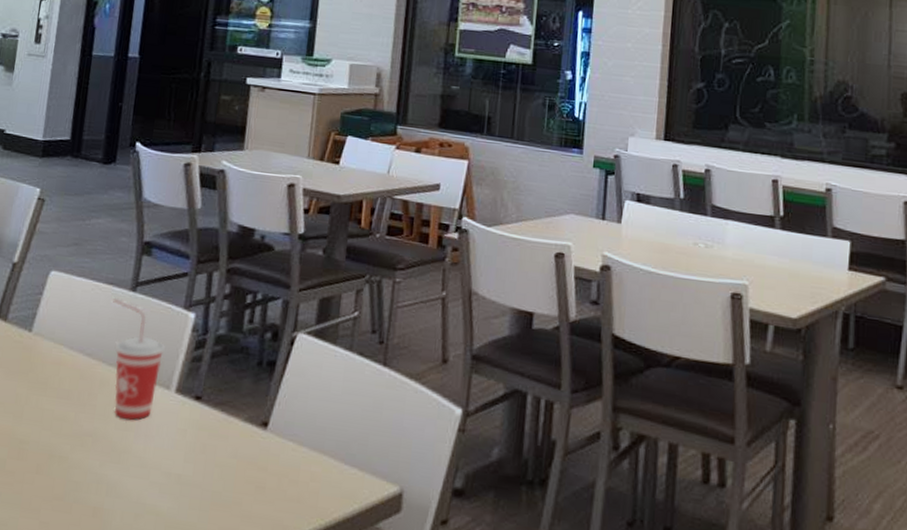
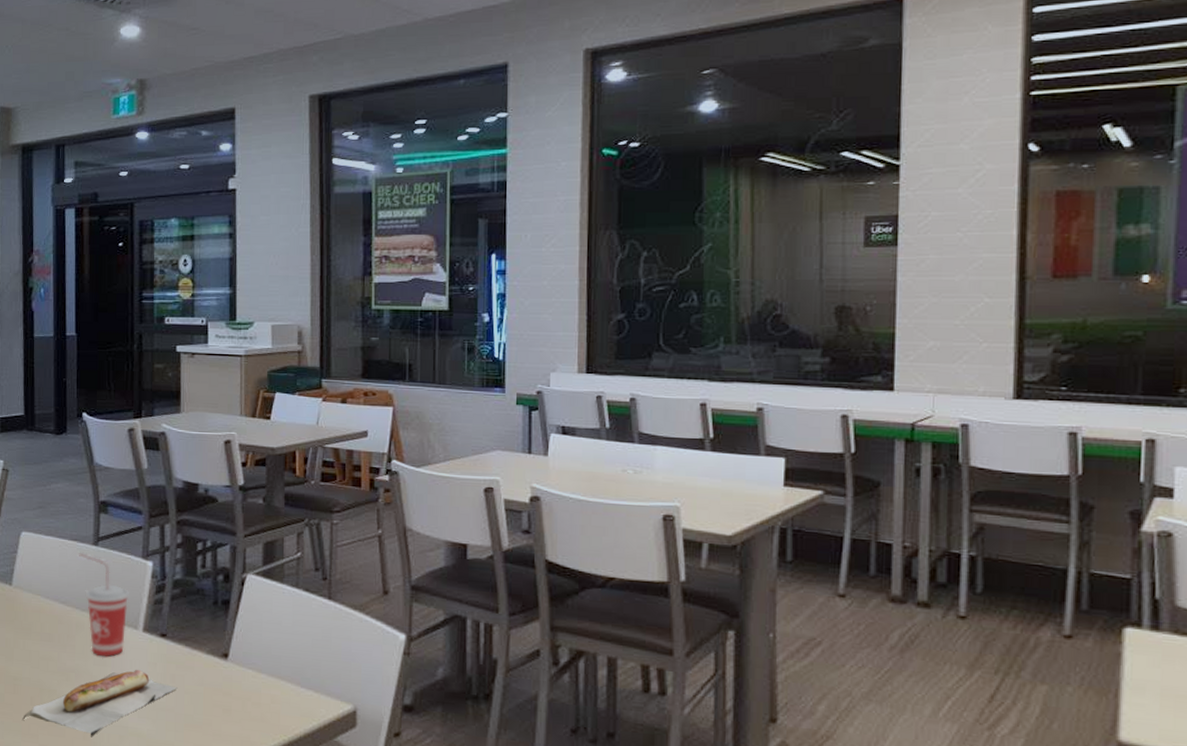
sandwich: none [24,436,208,515] -> present [23,669,178,738]

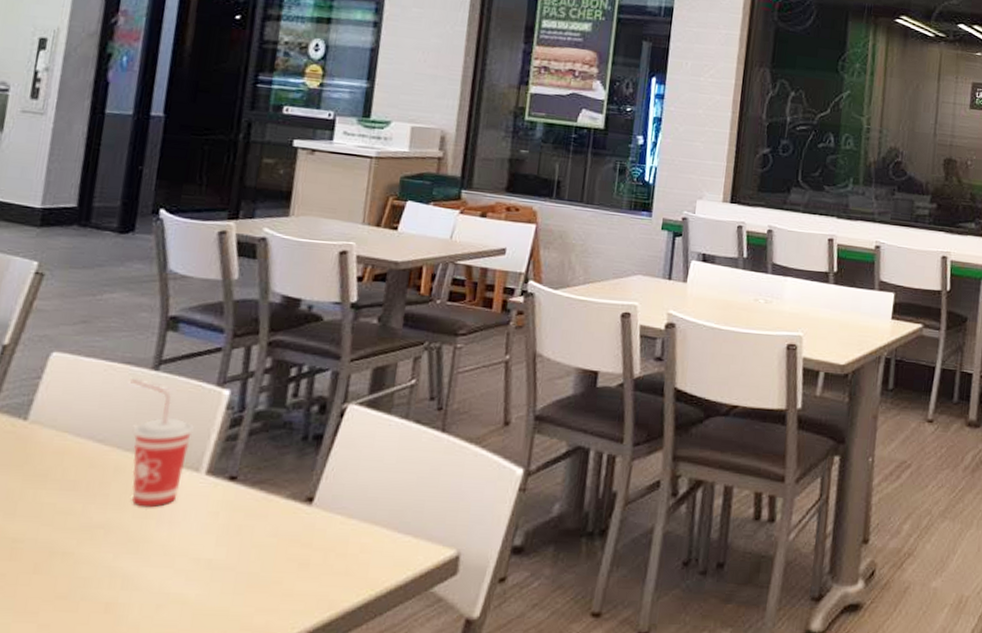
sandwich: present [23,669,178,738] -> none [18,520,243,610]

